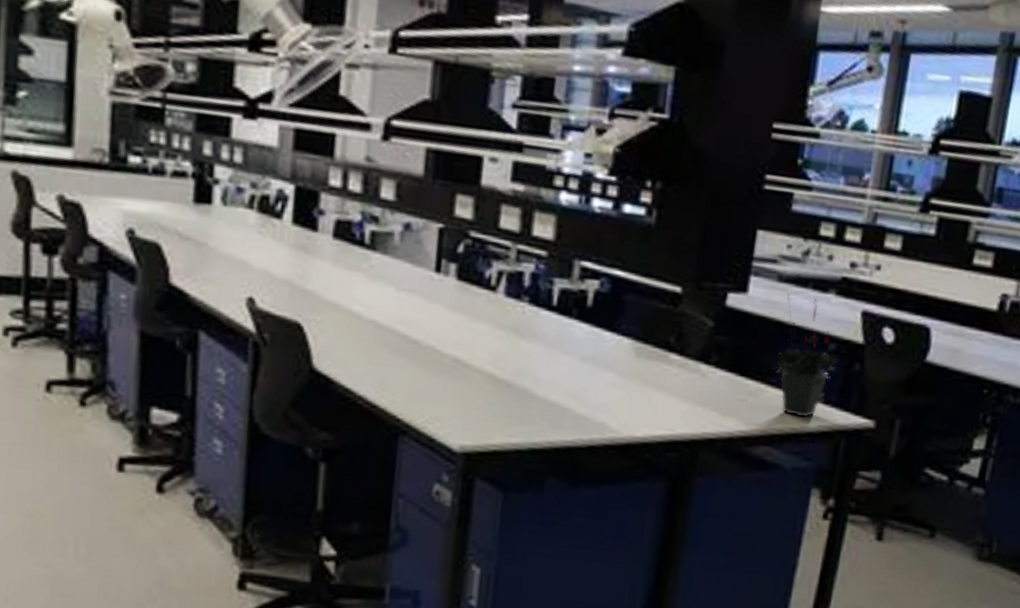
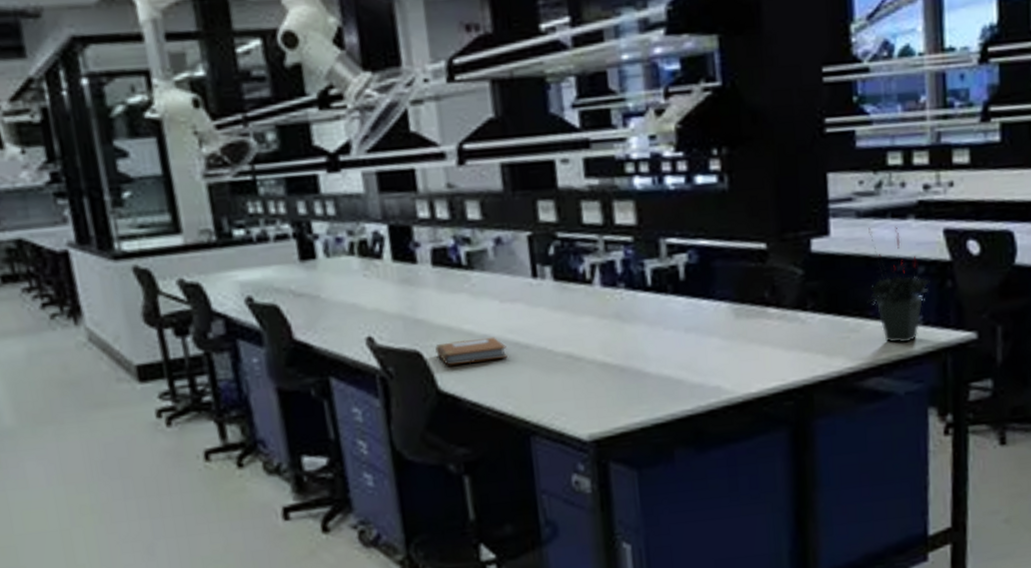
notebook: none [318,320,393,349] -> present [435,336,508,366]

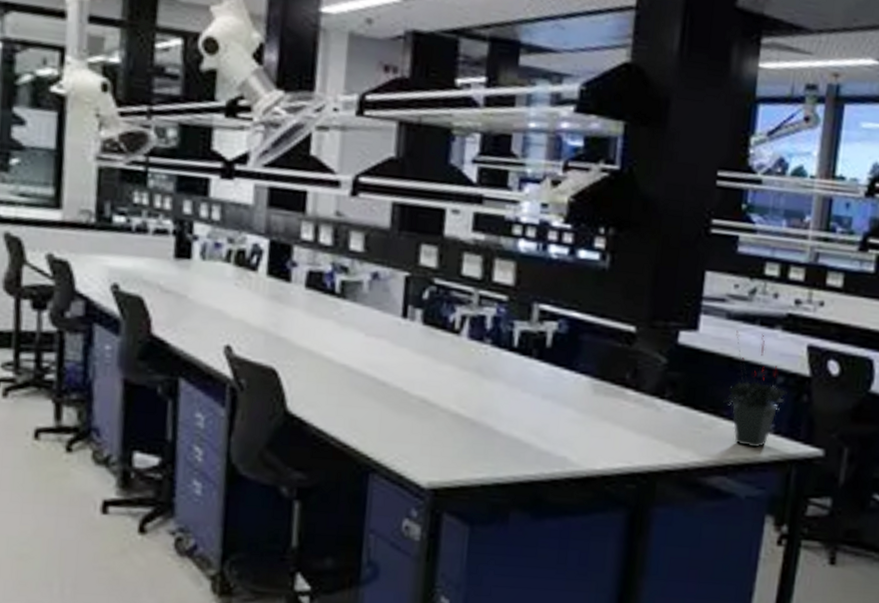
notebook: present [435,336,508,366] -> none [292,365,363,391]

